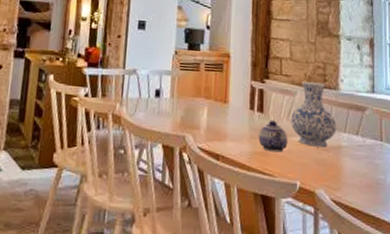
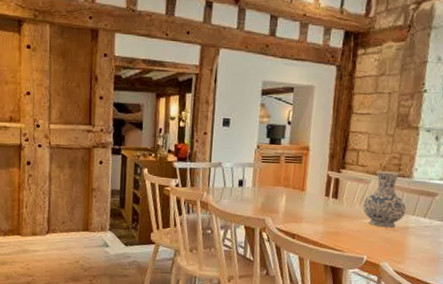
teapot: present [258,120,288,153] -> none [331,205,359,232]

